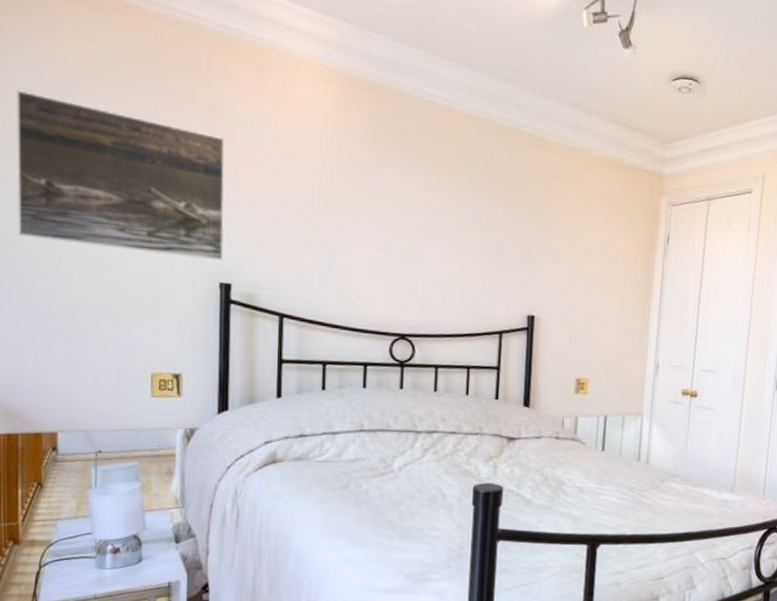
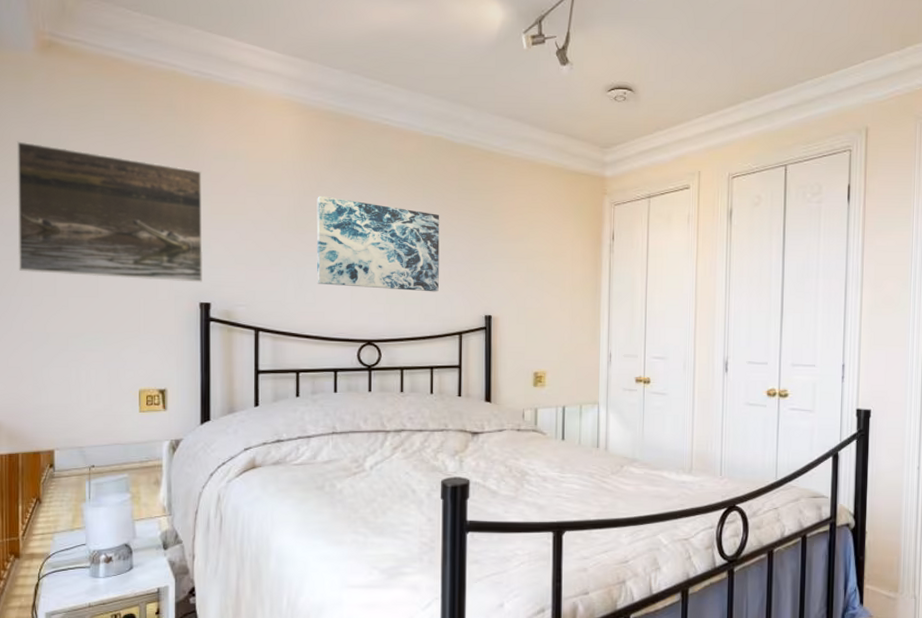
wall art: none [348,174,484,287] -> present [316,196,440,292]

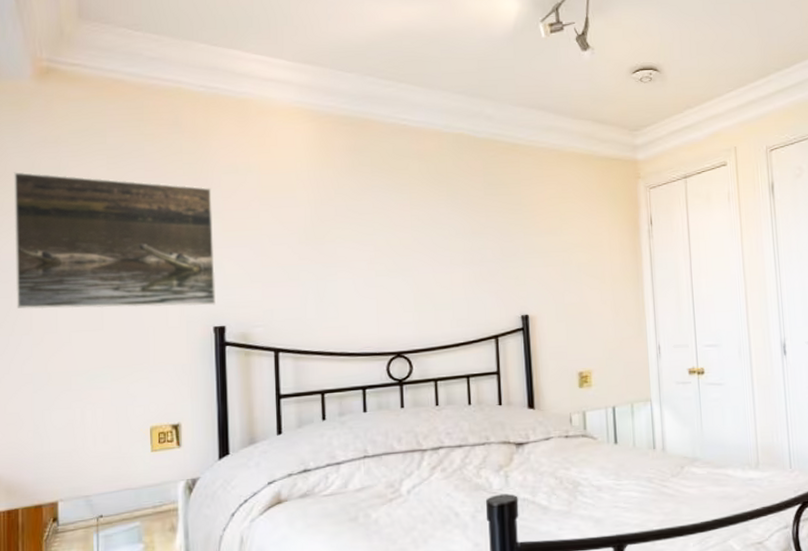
wall art: present [316,196,440,292] -> none [335,203,470,297]

